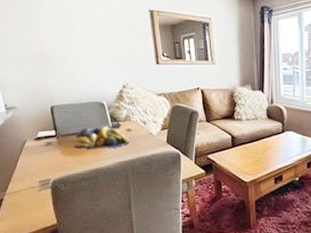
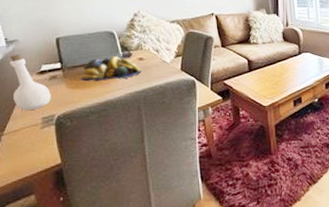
bottle: none [9,120,47,174] -> present [9,54,51,111]

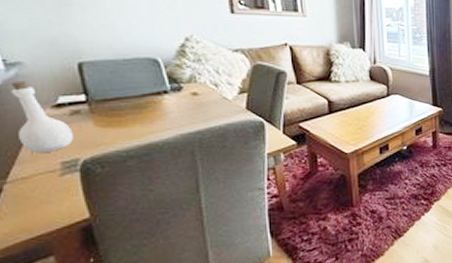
fruit bowl: present [81,56,142,82] -> none [114,89,196,119]

